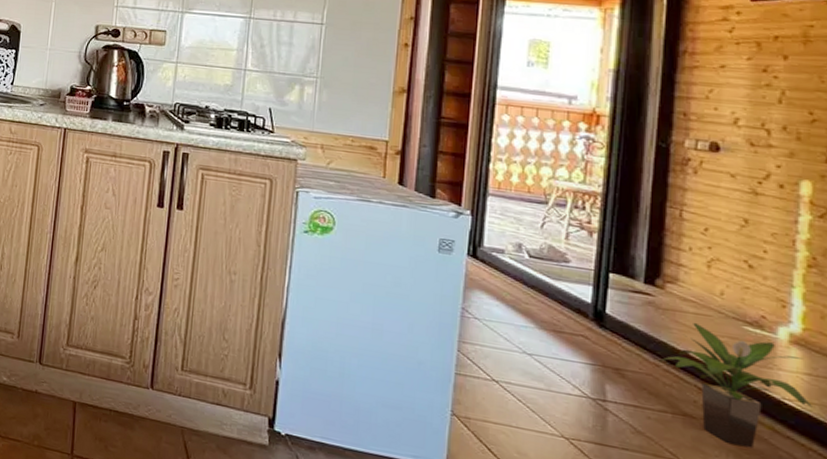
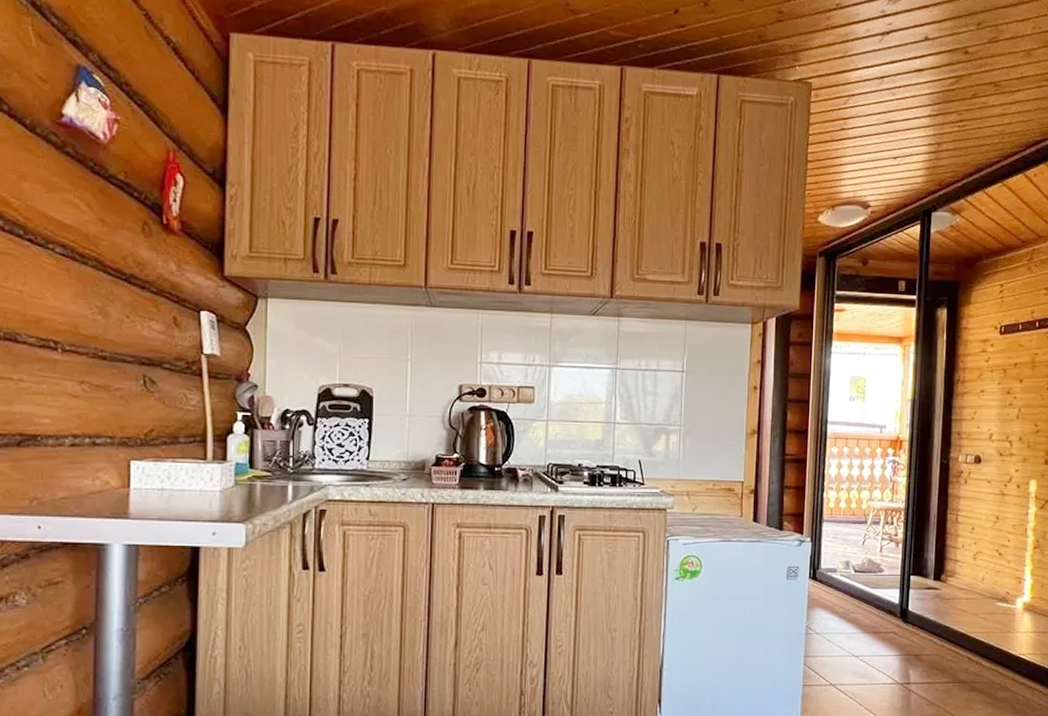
potted plant: present [660,322,812,448] -> none [944,606,1036,698]

